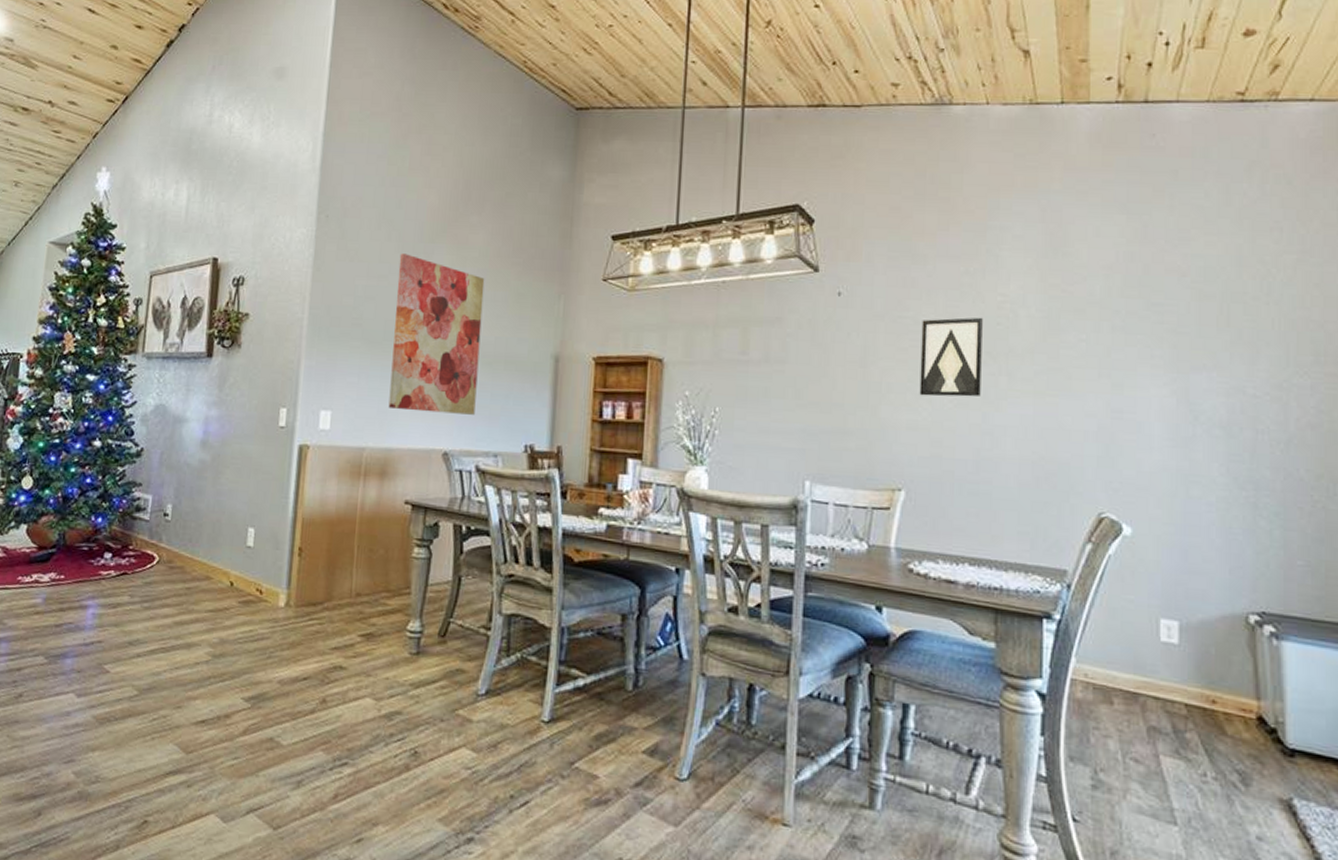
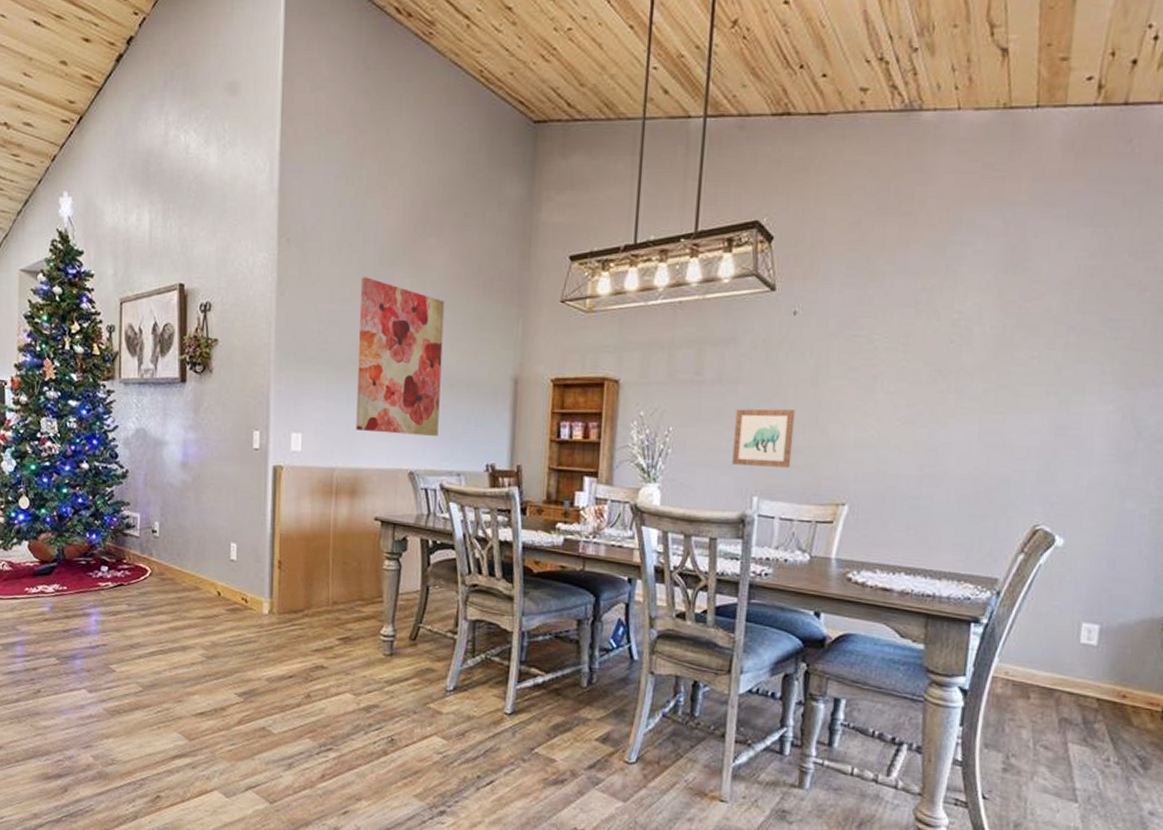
wall art: none [781,389,845,451] -> present [732,409,796,468]
wall art: present [919,317,983,397] -> none [868,335,937,415]

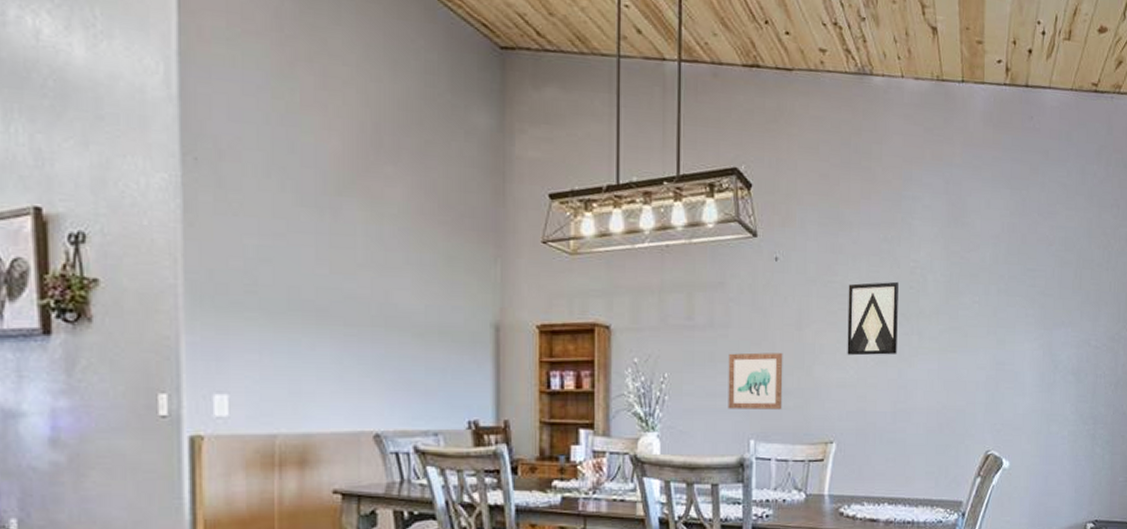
wall art: present [356,277,445,436] -> none [299,207,408,392]
wall art: none [868,335,937,415] -> present [847,281,899,356]

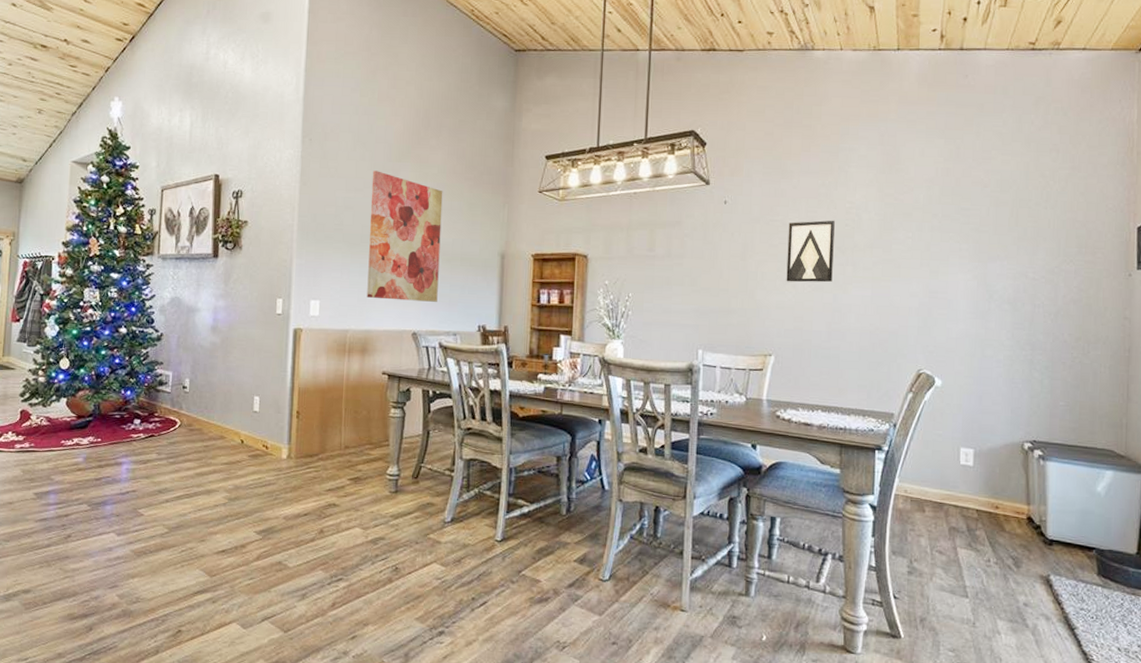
wall art: none [299,207,408,392] -> present [367,170,443,302]
wall art: present [728,352,783,410] -> none [680,278,729,326]

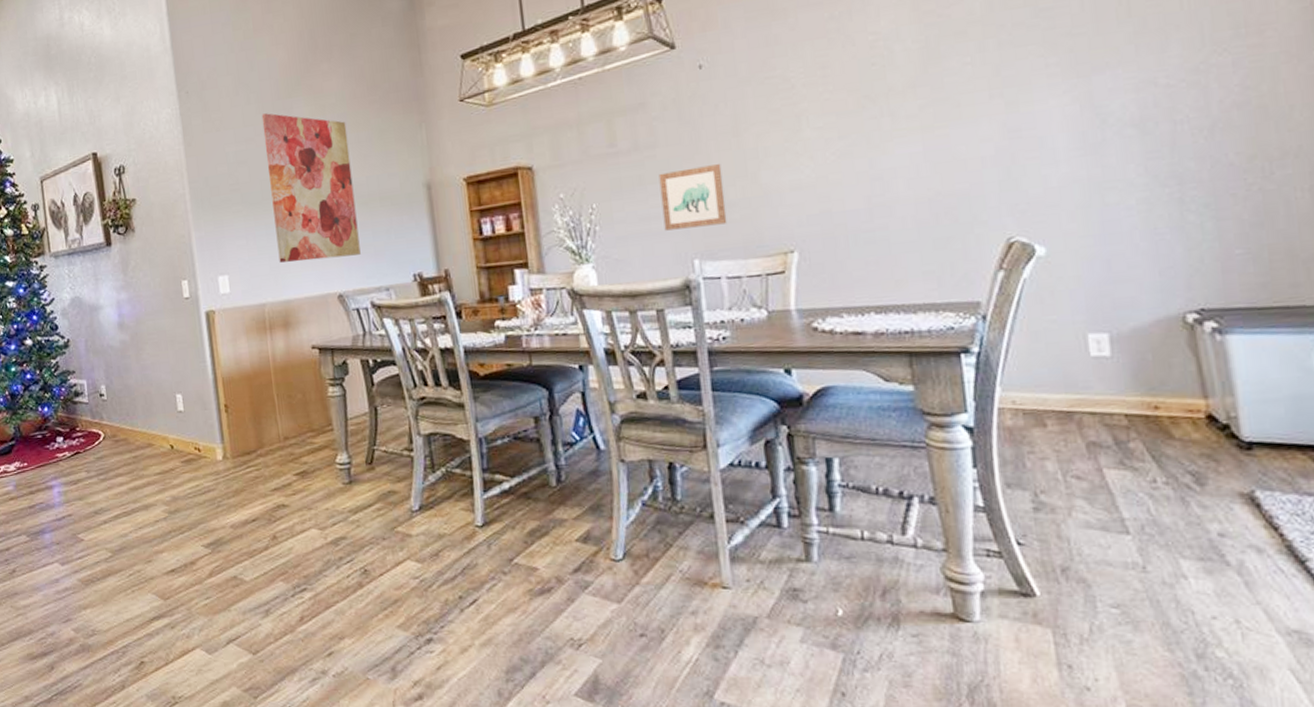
wall art: none [680,278,729,326] -> present [658,164,728,231]
wall art: present [786,220,835,283] -> none [791,60,864,154]

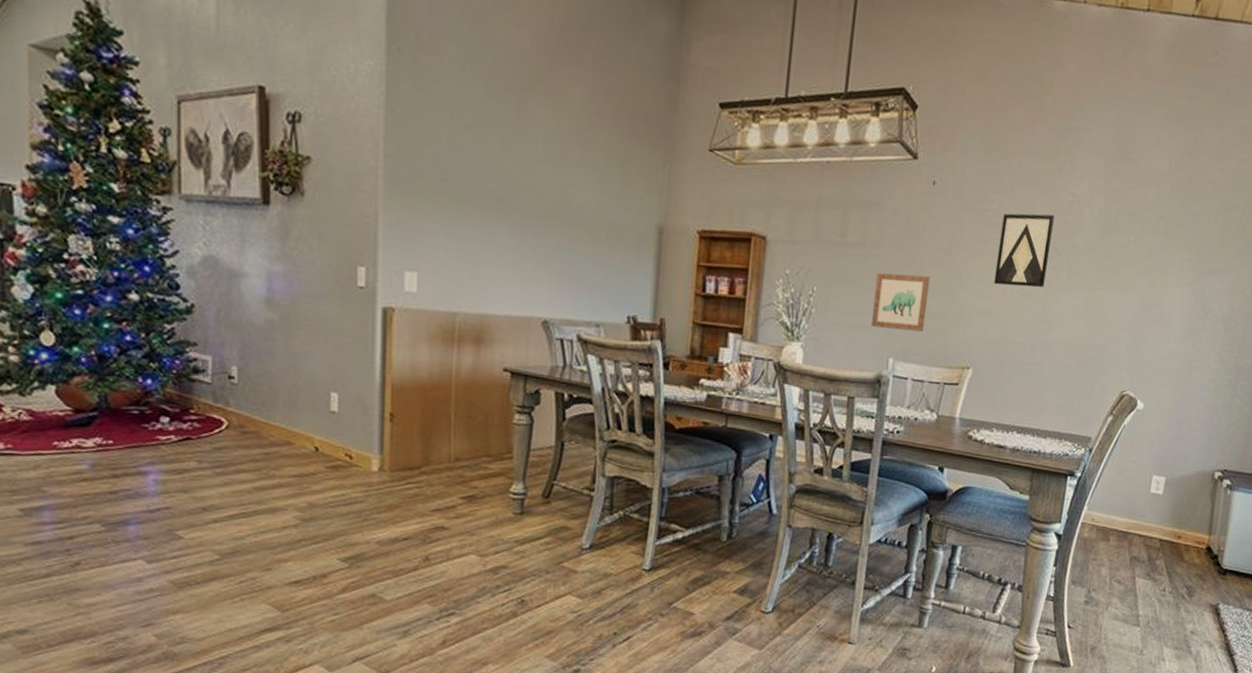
wall art: present [261,113,361,263] -> none [482,101,585,284]
wall art: none [791,60,864,154] -> present [993,213,1055,288]

